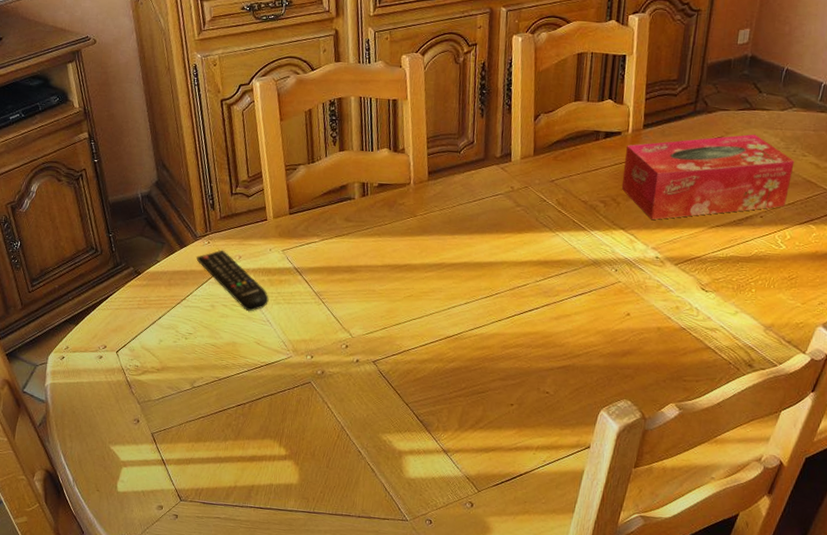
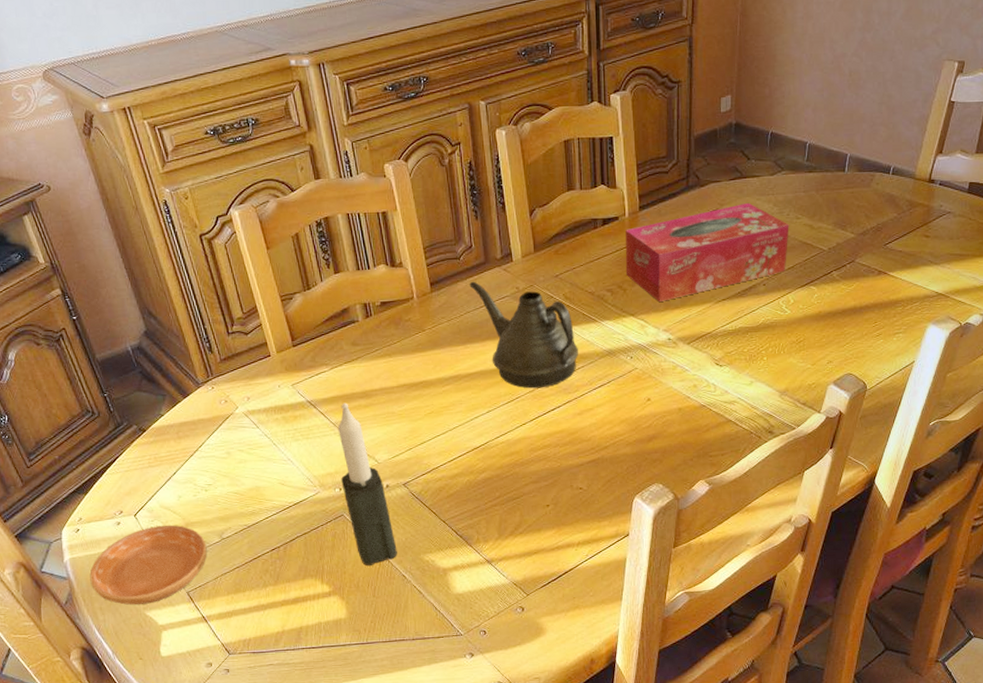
saucer: none [65,365,178,439] -> present [89,525,207,605]
remote control: present [196,250,269,311] -> none [202,393,286,452]
candle: none [314,274,357,436] -> present [338,402,397,566]
teapot: none [466,175,564,288] -> present [469,281,578,389]

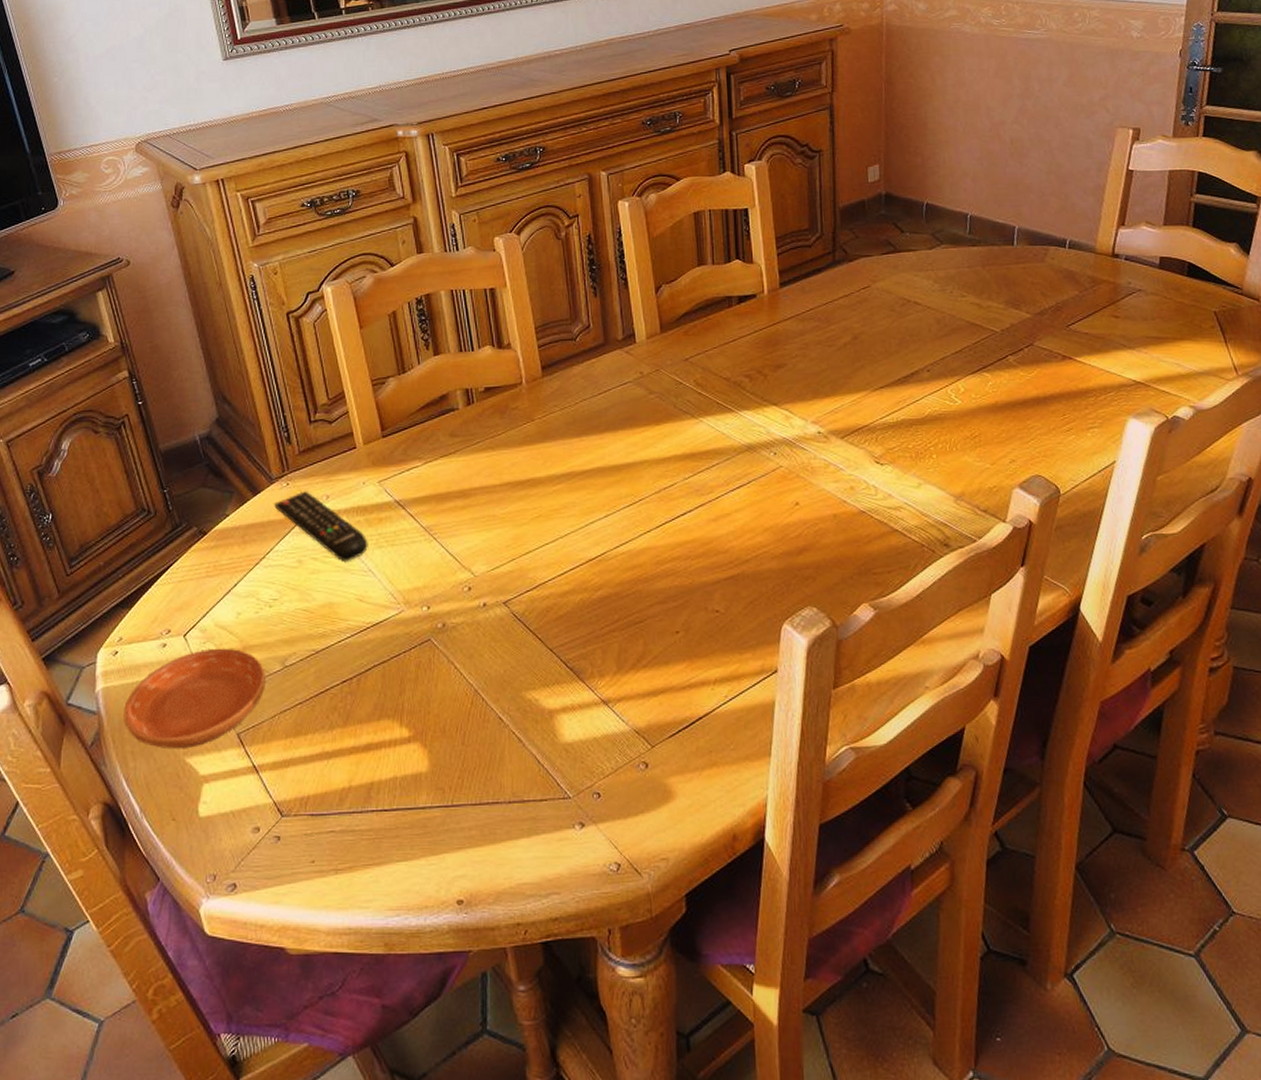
remote control: none [202,393,286,452] -> present [274,491,368,561]
candle: present [338,402,397,566] -> none [430,503,493,704]
teapot: present [469,281,578,389] -> none [586,365,712,489]
tissue box: present [626,202,789,302] -> none [765,278,954,389]

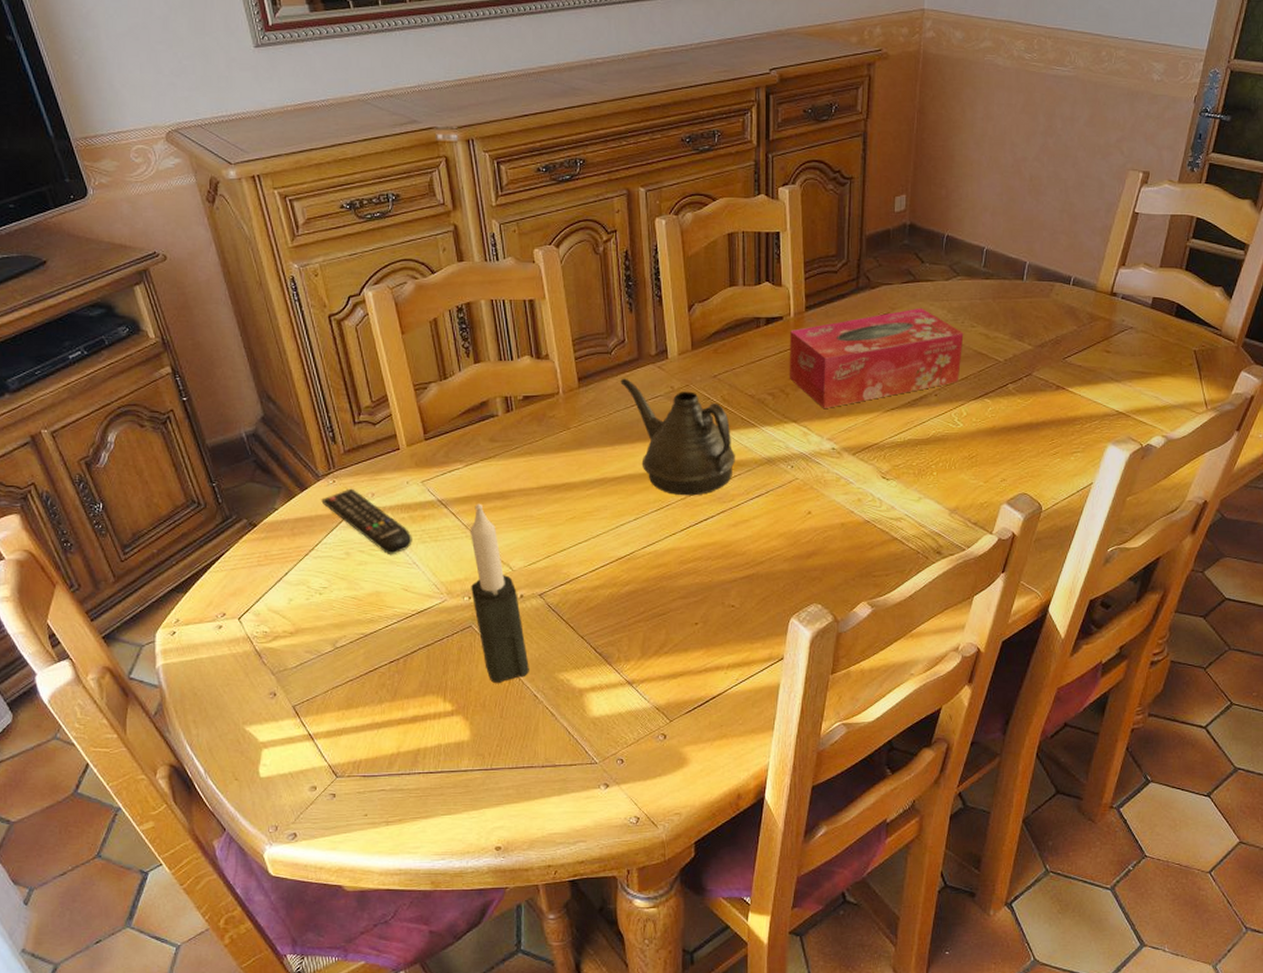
saucer: present [123,648,266,748] -> none [184,630,318,718]
candle: none [430,503,493,704] -> present [471,503,529,683]
teapot: none [586,365,712,489] -> present [620,378,735,496]
tissue box: none [765,278,954,389] -> present [790,307,964,408]

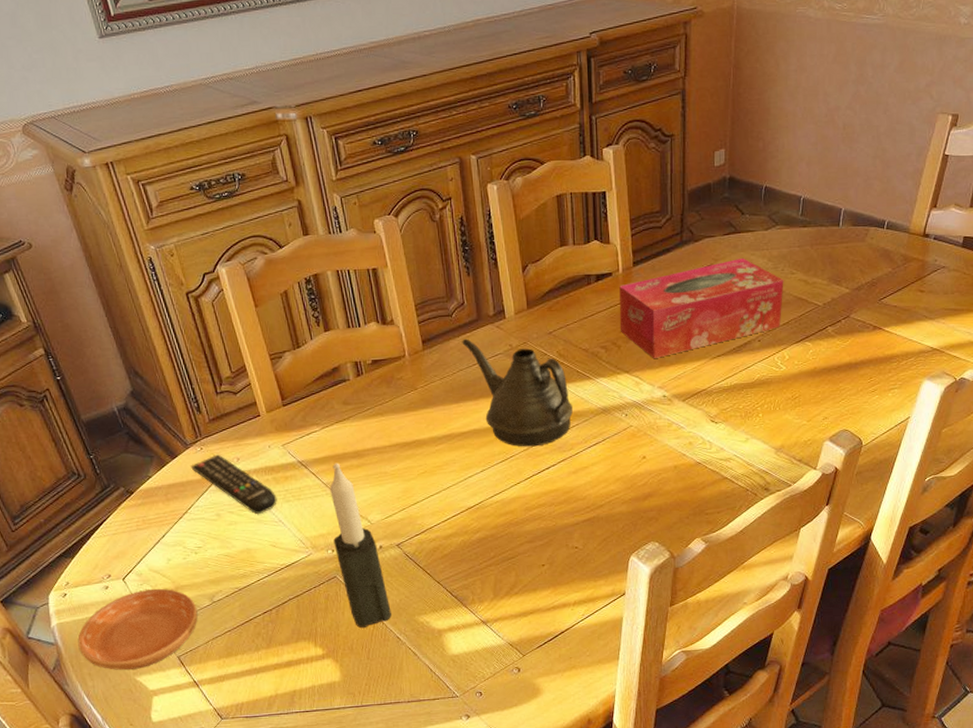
saucer: none [184,630,318,718] -> present [78,588,198,670]

